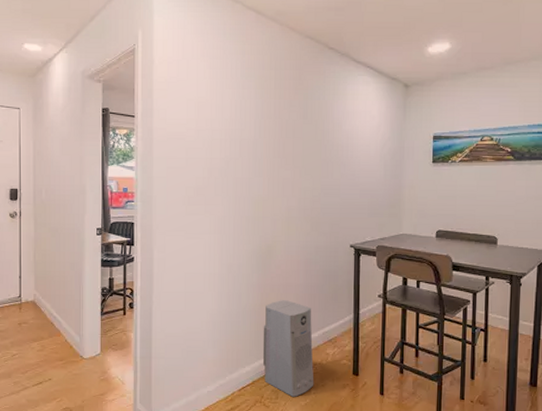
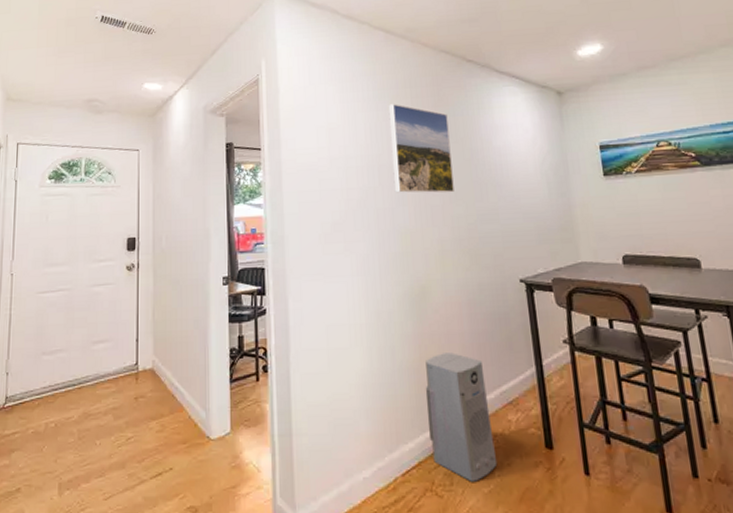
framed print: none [253,84,306,168] -> present [389,104,454,193]

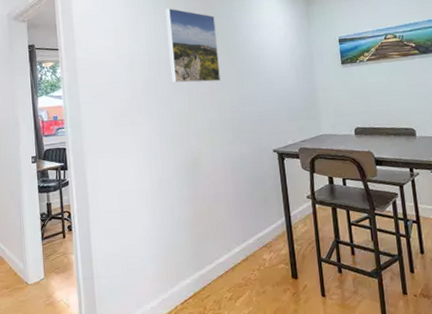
air purifier: present [425,353,498,482] -> none [198,209,255,306]

